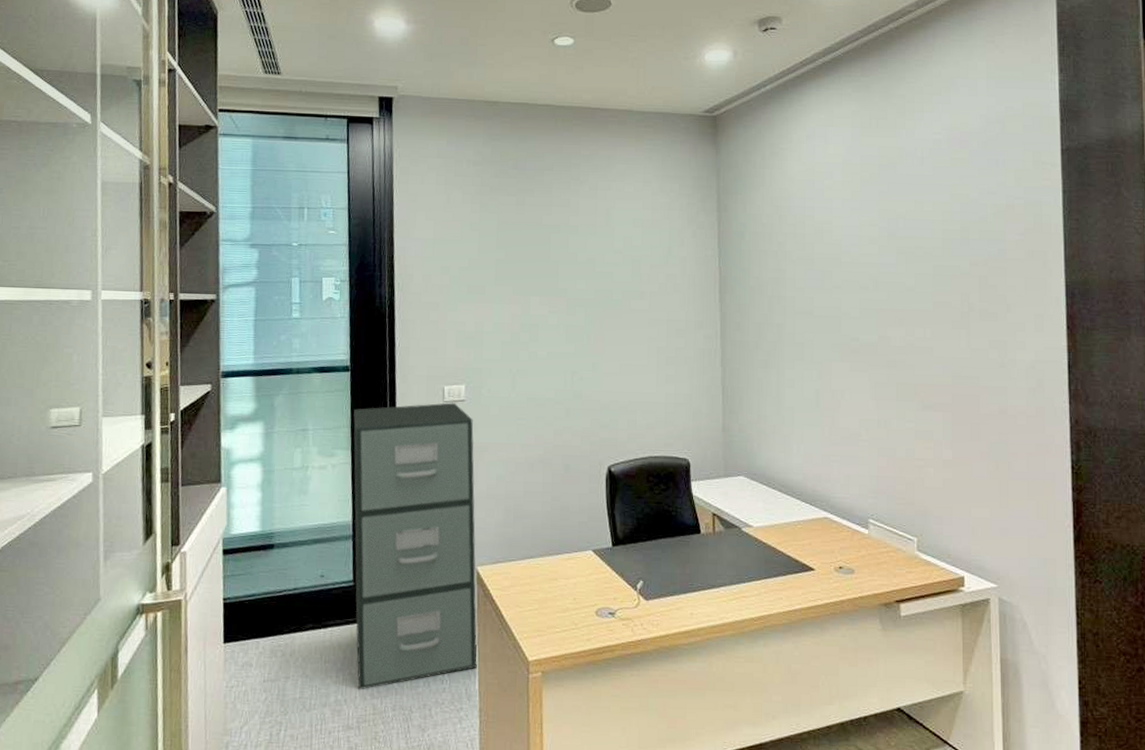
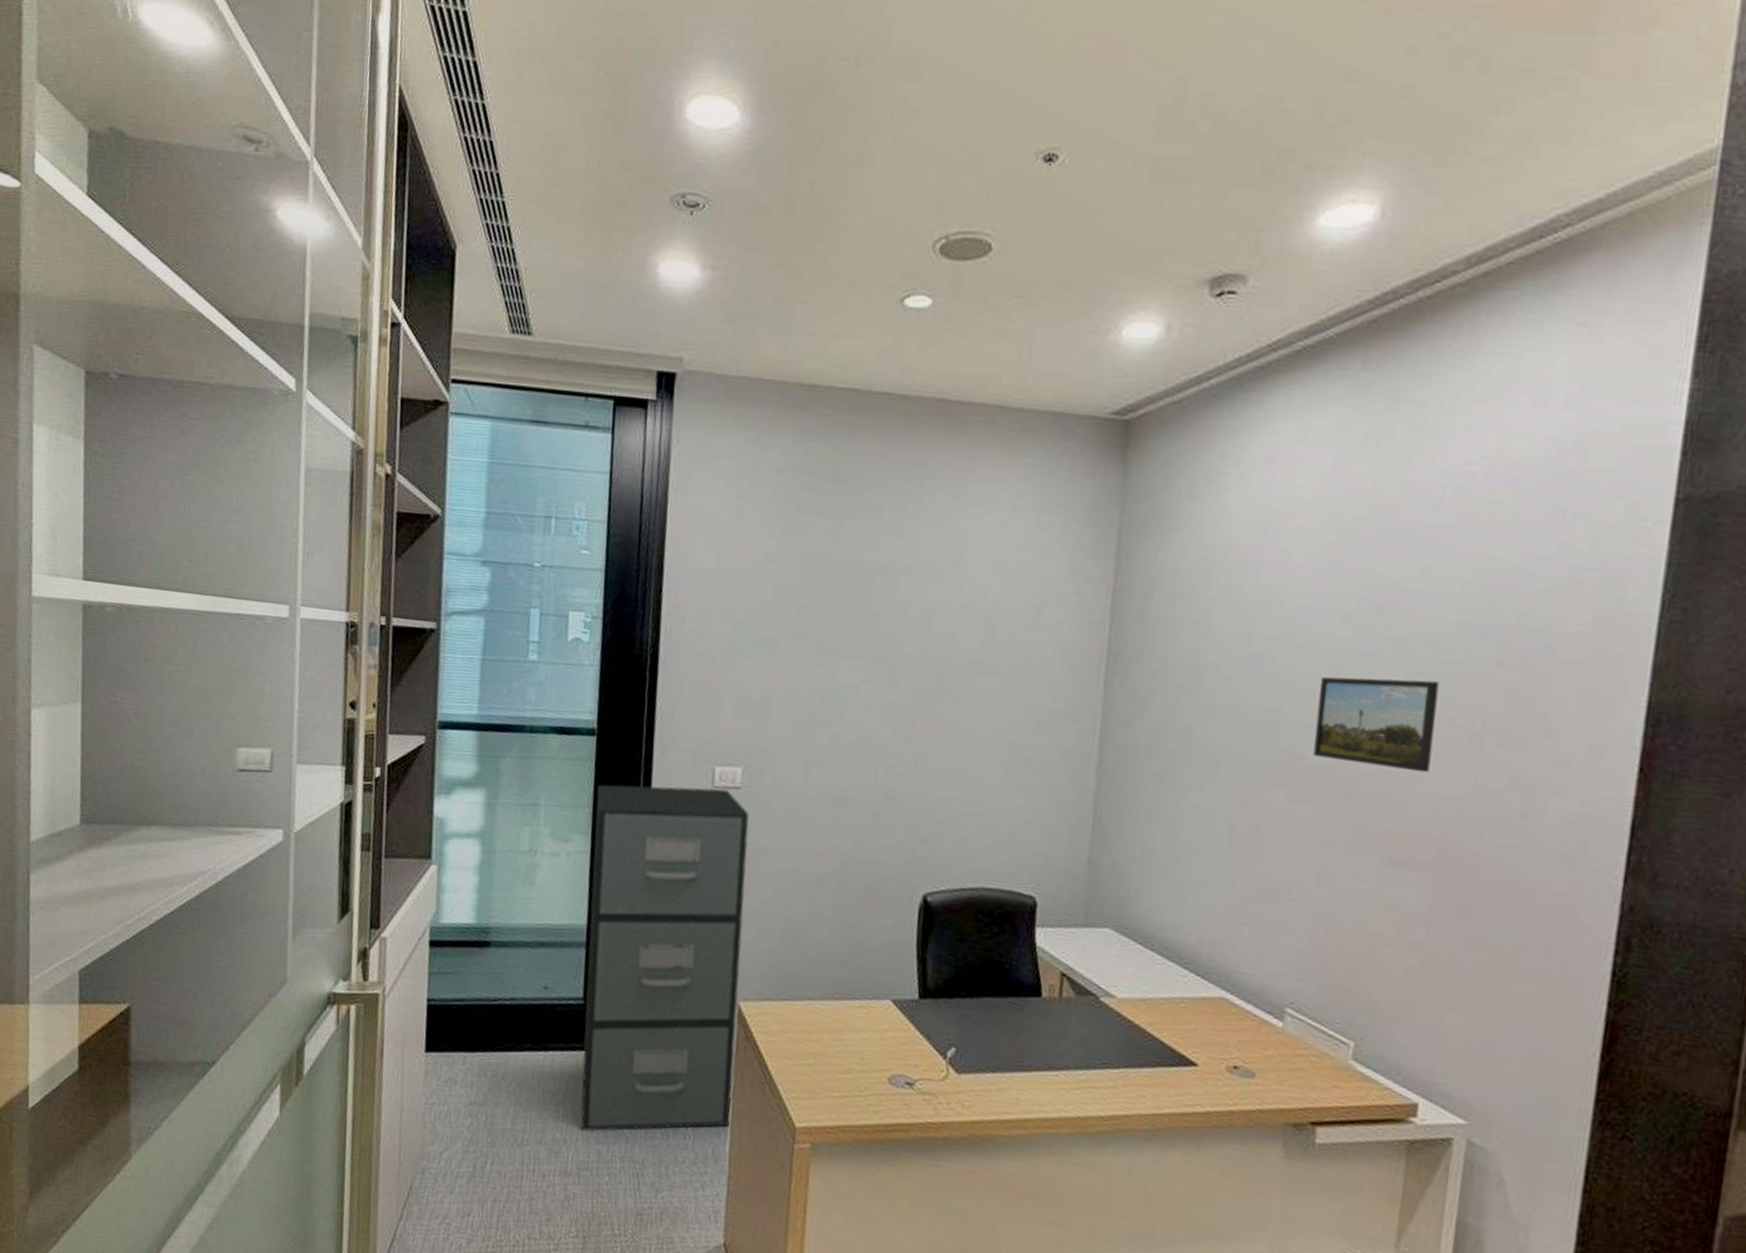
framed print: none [862,279,939,342] -> present [1313,676,1440,773]

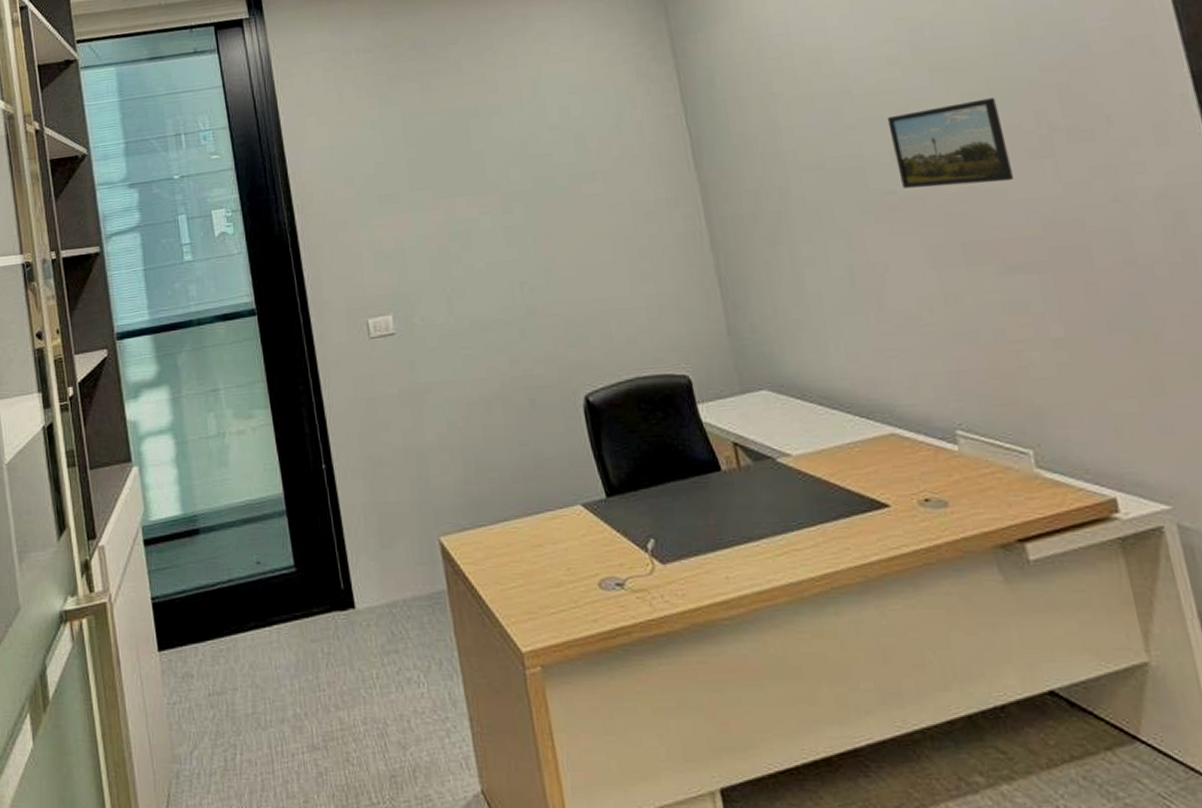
filing cabinet: present [581,784,749,1132] -> none [268,338,459,701]

